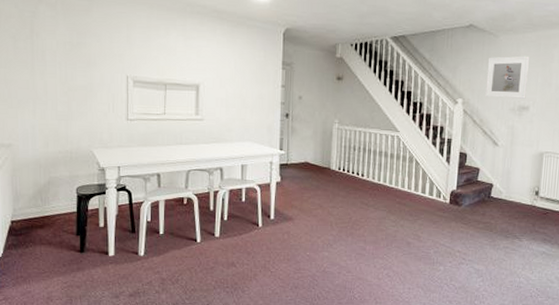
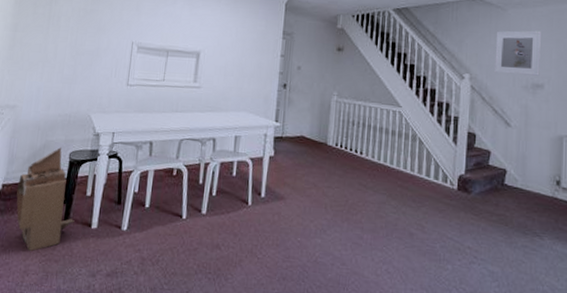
carton: none [26,182,91,279] -> present [16,146,75,251]

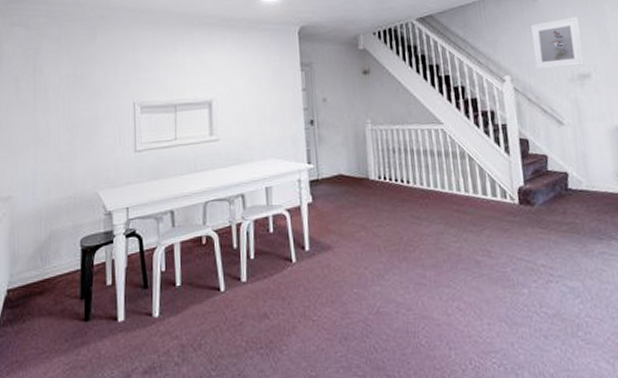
carton: present [16,146,75,251] -> none [24,234,97,361]

